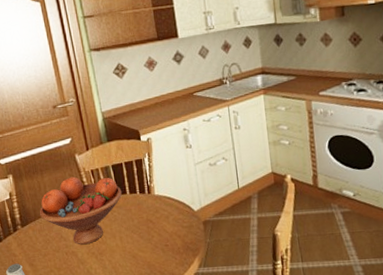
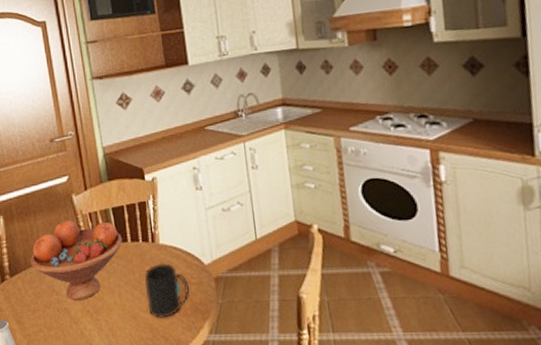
mug: none [142,211,182,257] -> present [145,263,190,318]

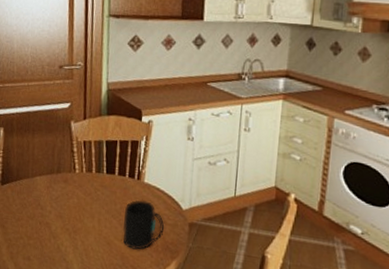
fruit bowl: present [30,220,123,301] -> none [22,143,111,219]

